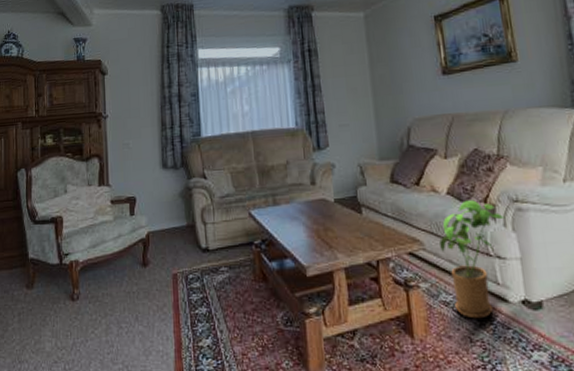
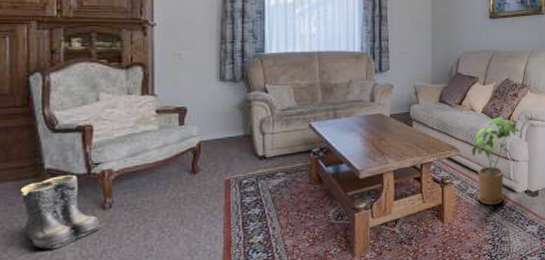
boots: none [11,265,73,338] -> present [18,175,104,250]

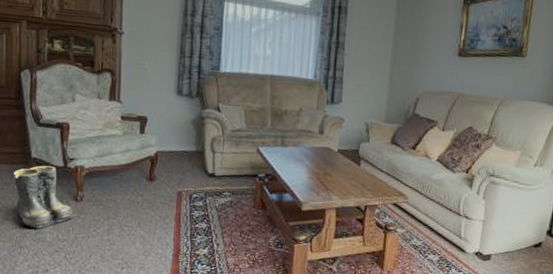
house plant: present [472,117,522,206] -> none [421,168,480,262]

